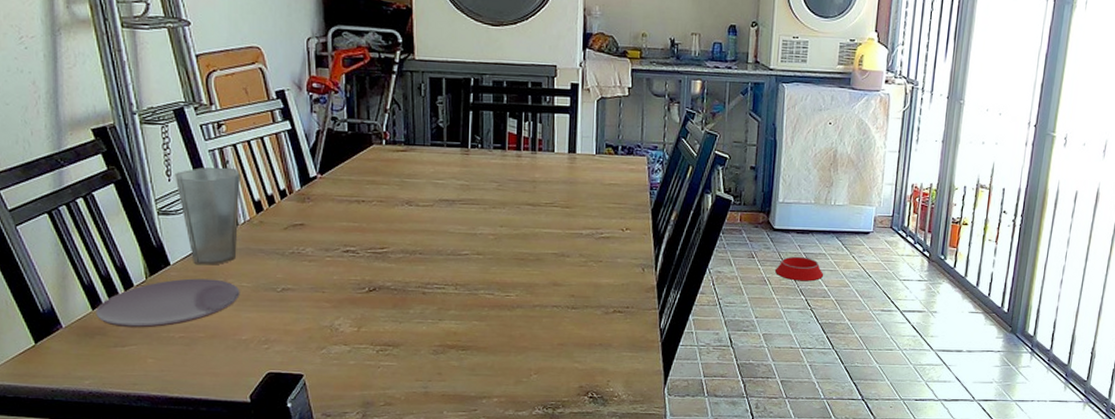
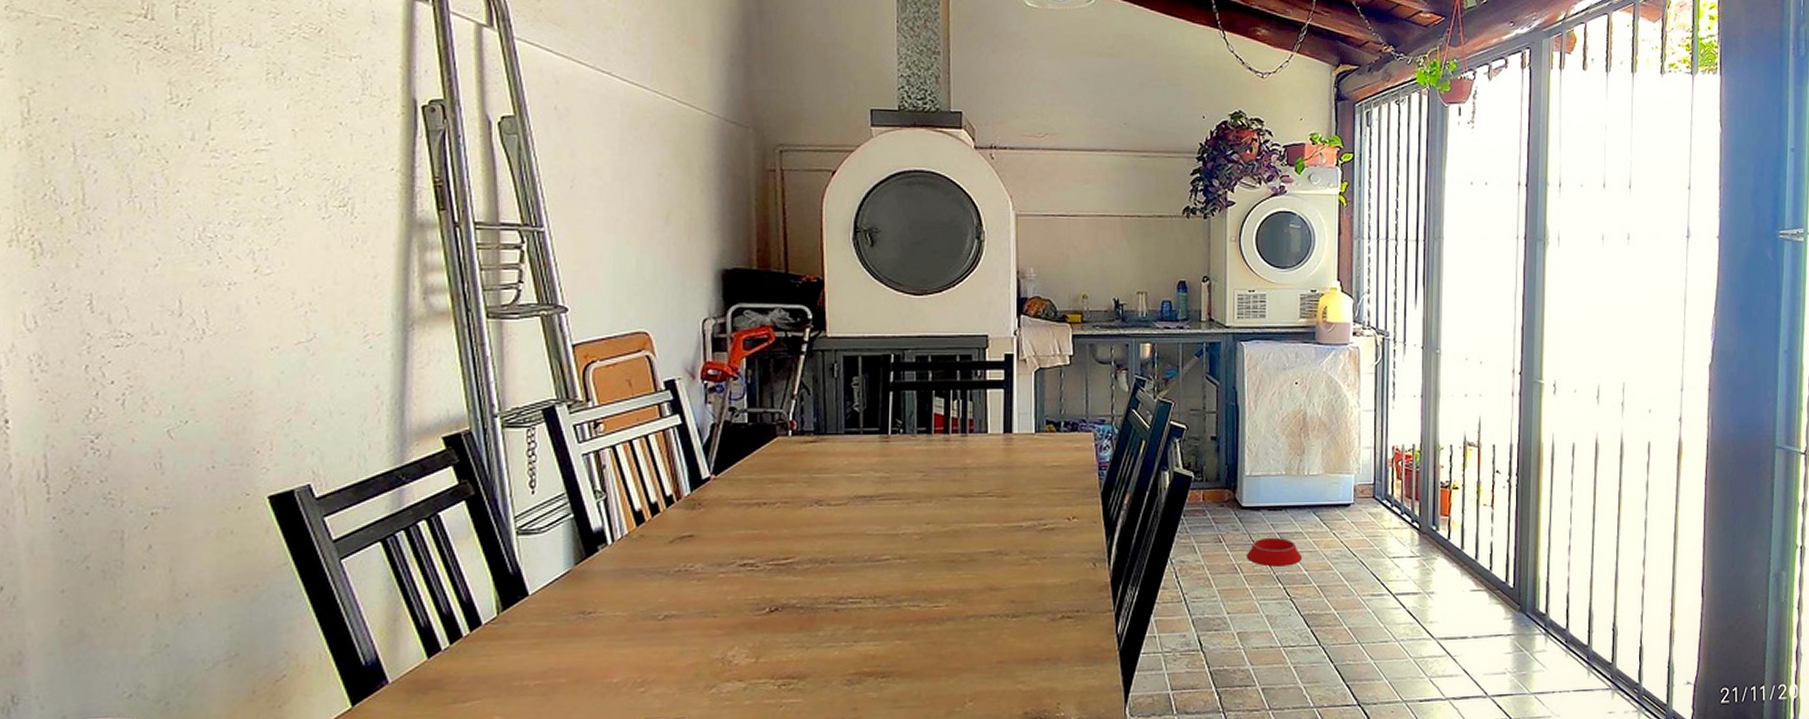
plate: present [95,278,240,328] -> none [431,609,613,678]
cup: present [174,167,240,266] -> none [539,473,619,593]

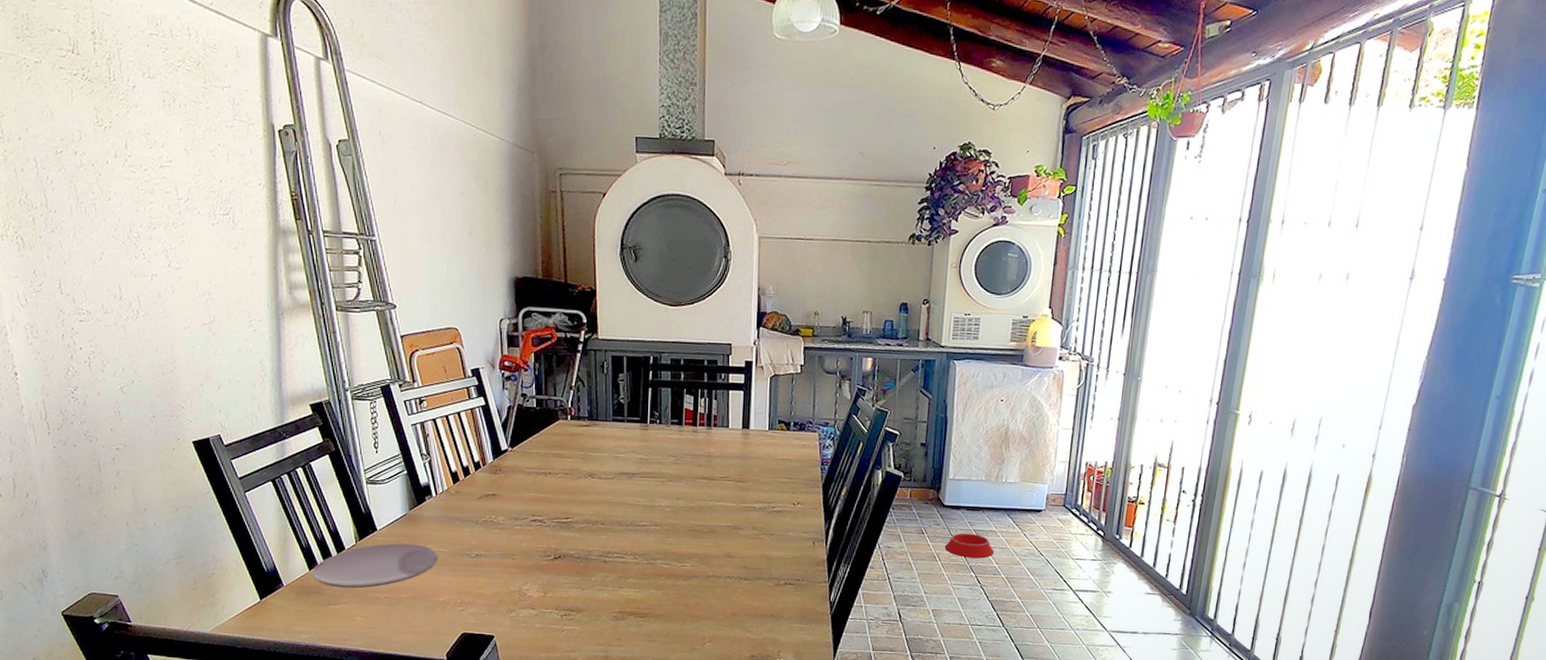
plate: none [431,609,613,678] -> present [312,543,439,589]

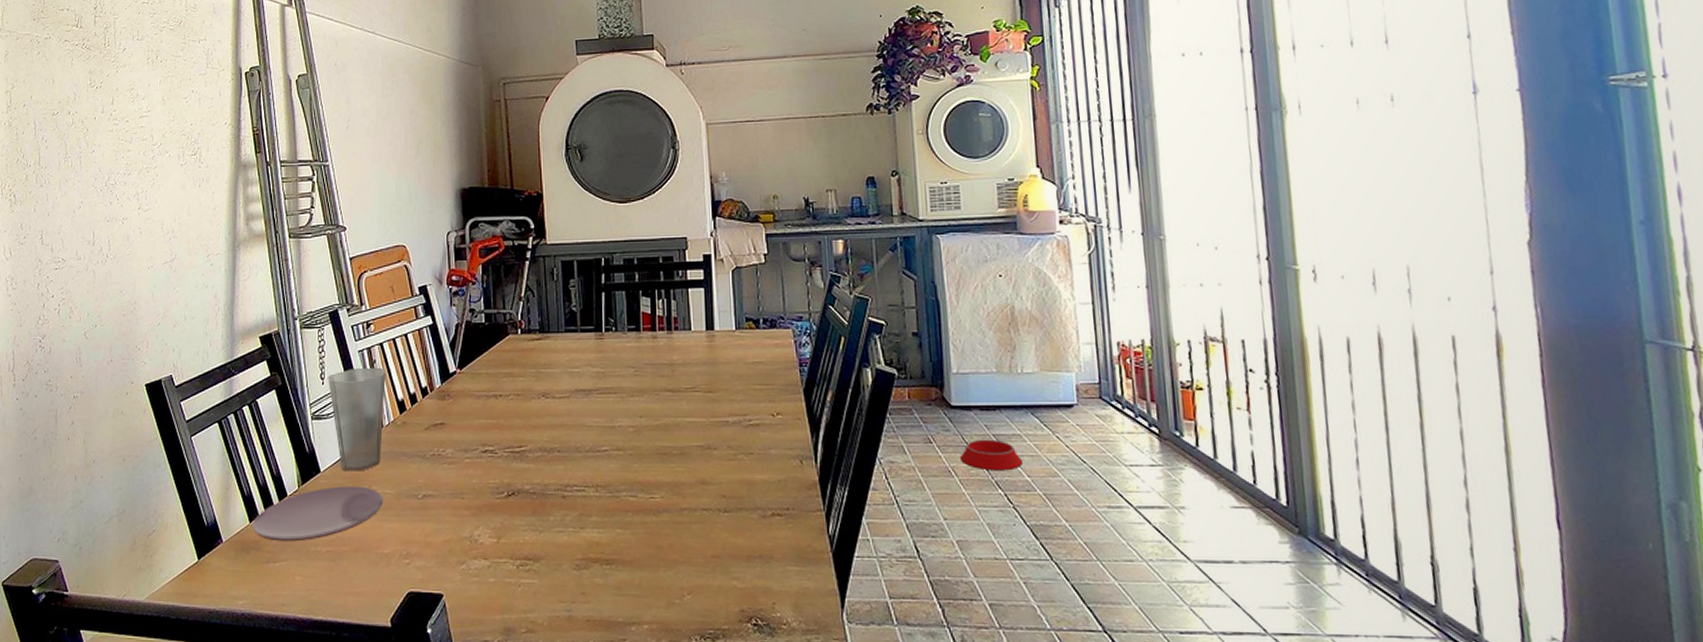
cup: none [381,440,439,532] -> present [327,367,386,471]

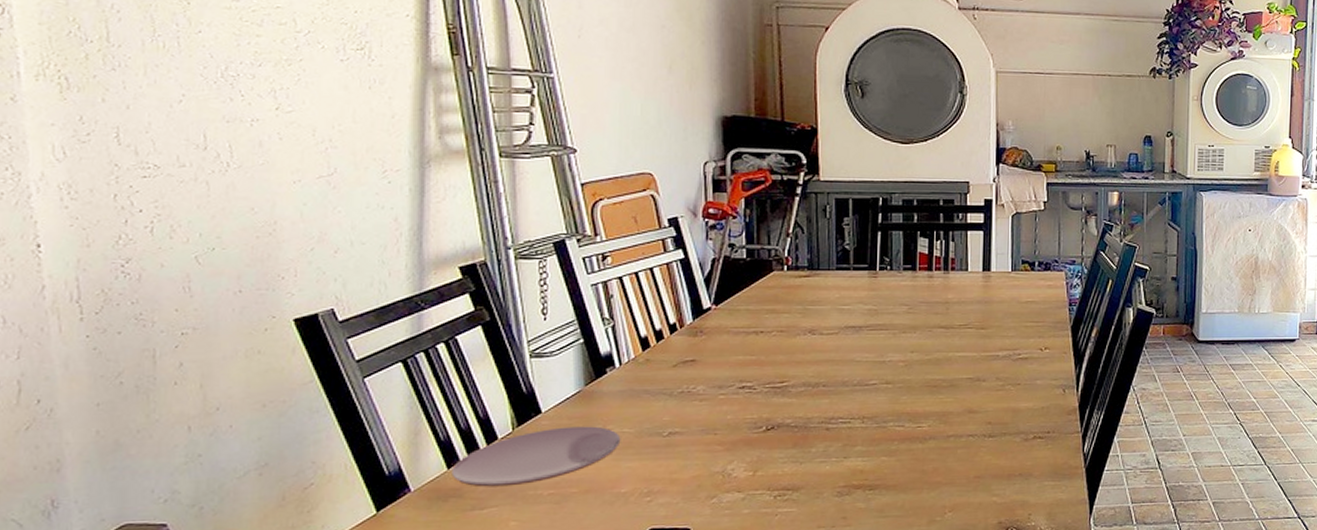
cup: present [327,367,386,471] -> none [551,302,626,411]
pet bowl: present [961,439,1024,471] -> none [1202,368,1252,394]

